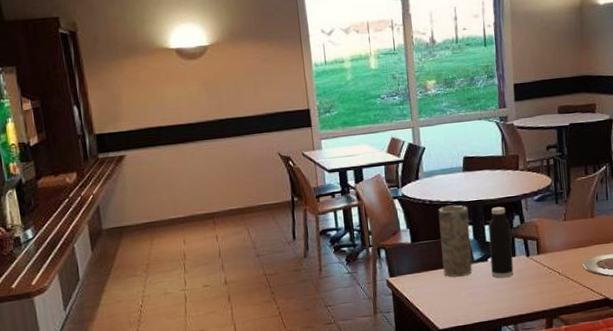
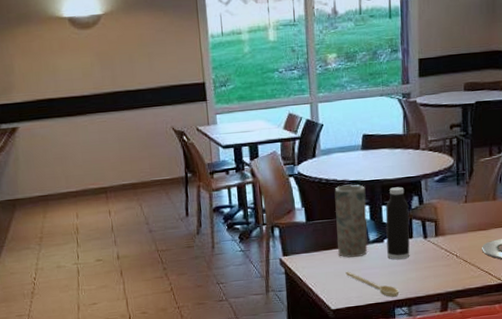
spoon: none [451,290,504,316] -> present [345,271,399,297]

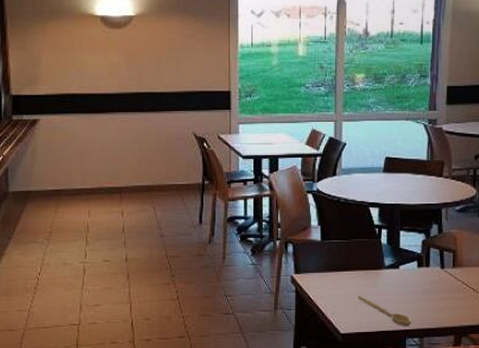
vase: present [334,184,368,258] -> none [351,206,384,281]
water bottle: present [385,187,410,260] -> none [402,213,428,288]

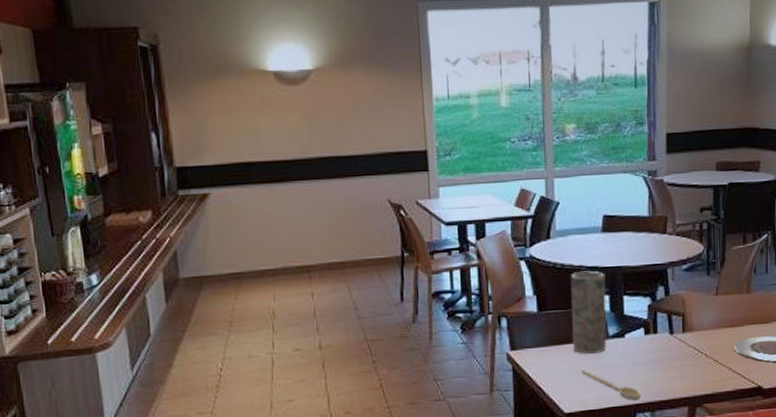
vase: none [351,206,384,281] -> present [570,270,607,354]

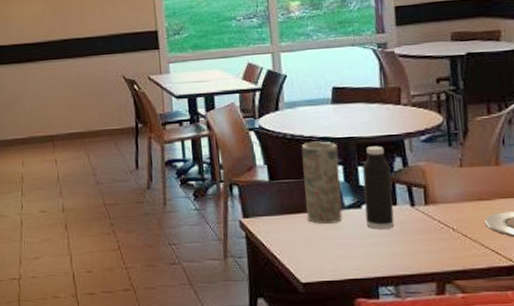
spoon: present [581,369,641,400] -> none [316,239,382,273]
water bottle: none [627,275,654,358] -> present [362,146,395,230]

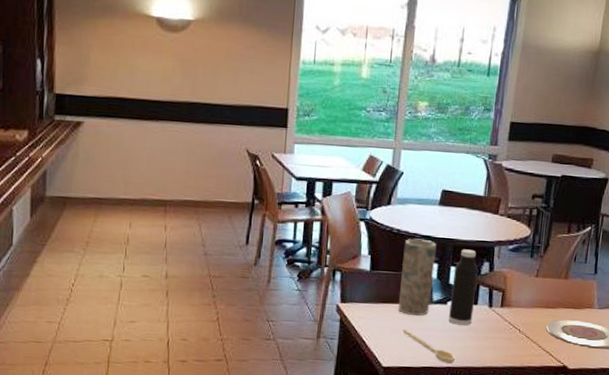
spoon: none [316,239,382,273] -> present [402,329,455,363]

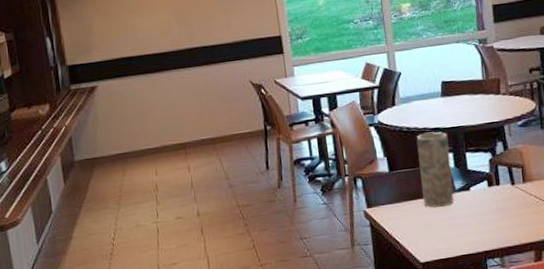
spoon: present [402,329,455,363] -> none [432,221,489,248]
water bottle: present [449,249,479,326] -> none [470,132,499,209]

